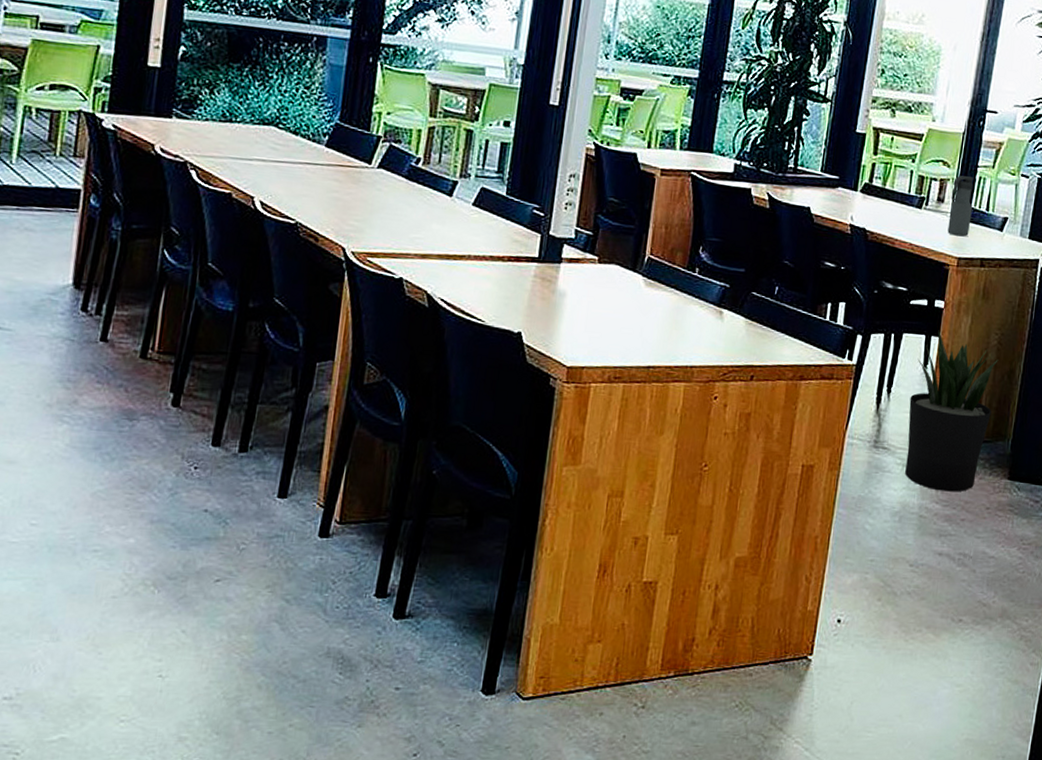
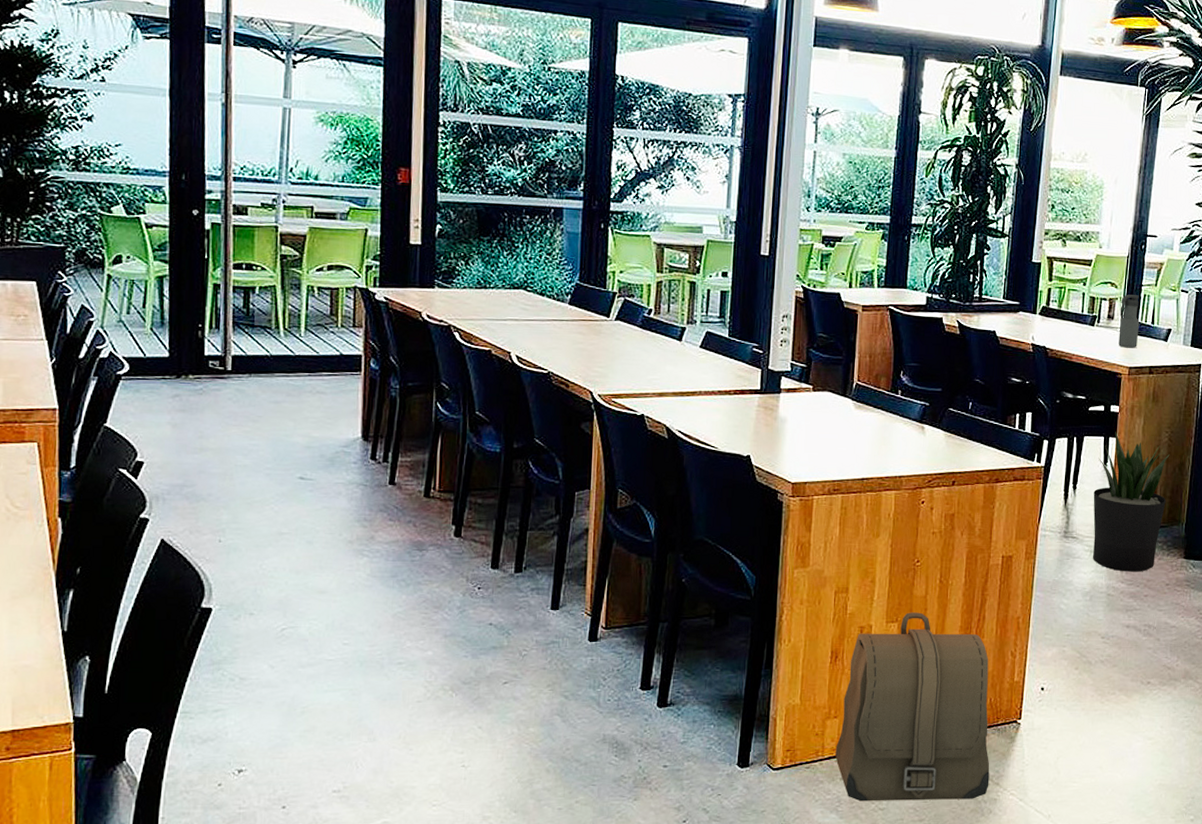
backpack: none [596,524,780,746] -> present [835,612,990,802]

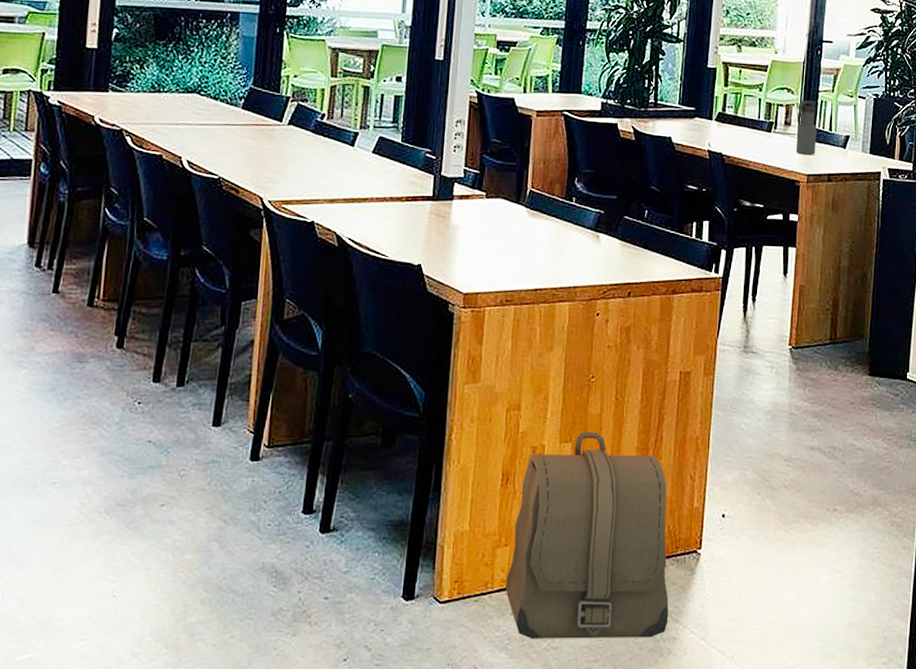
planter: present [1093,431,1170,572] -> none [773,241,851,390]

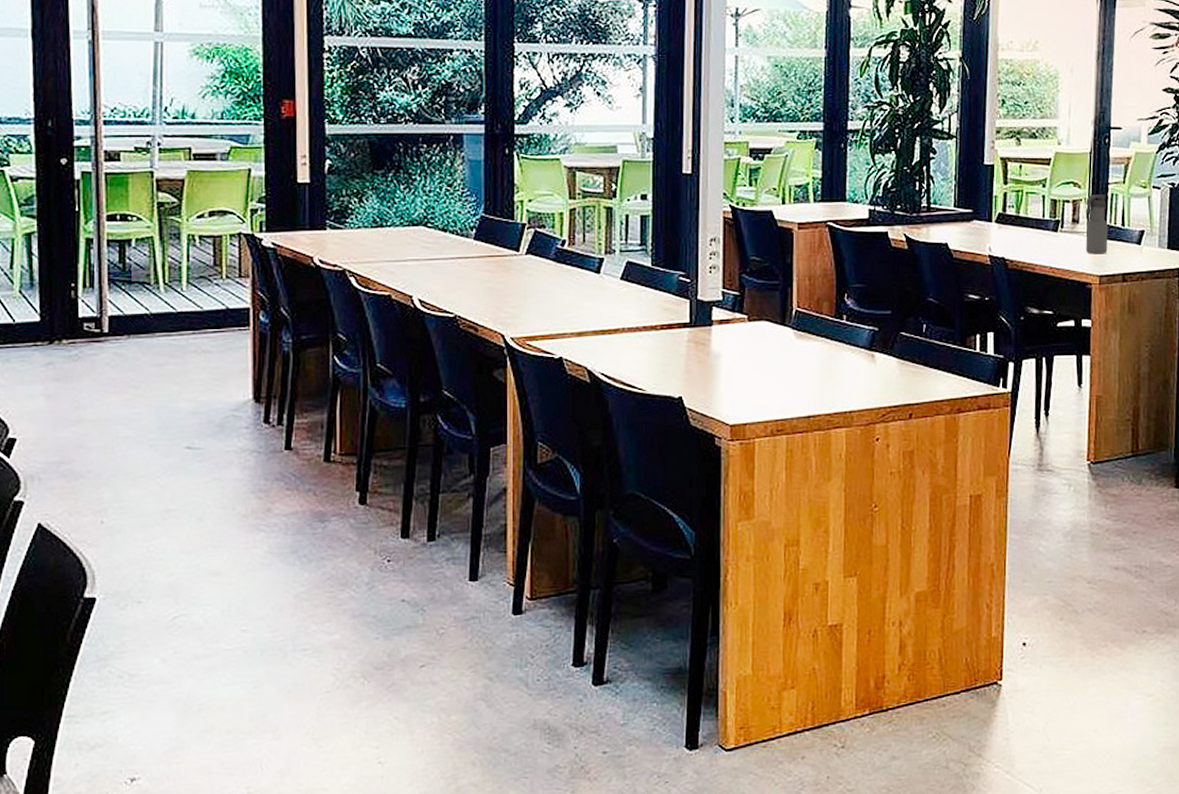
backpack: present [505,431,669,639] -> none [795,564,971,783]

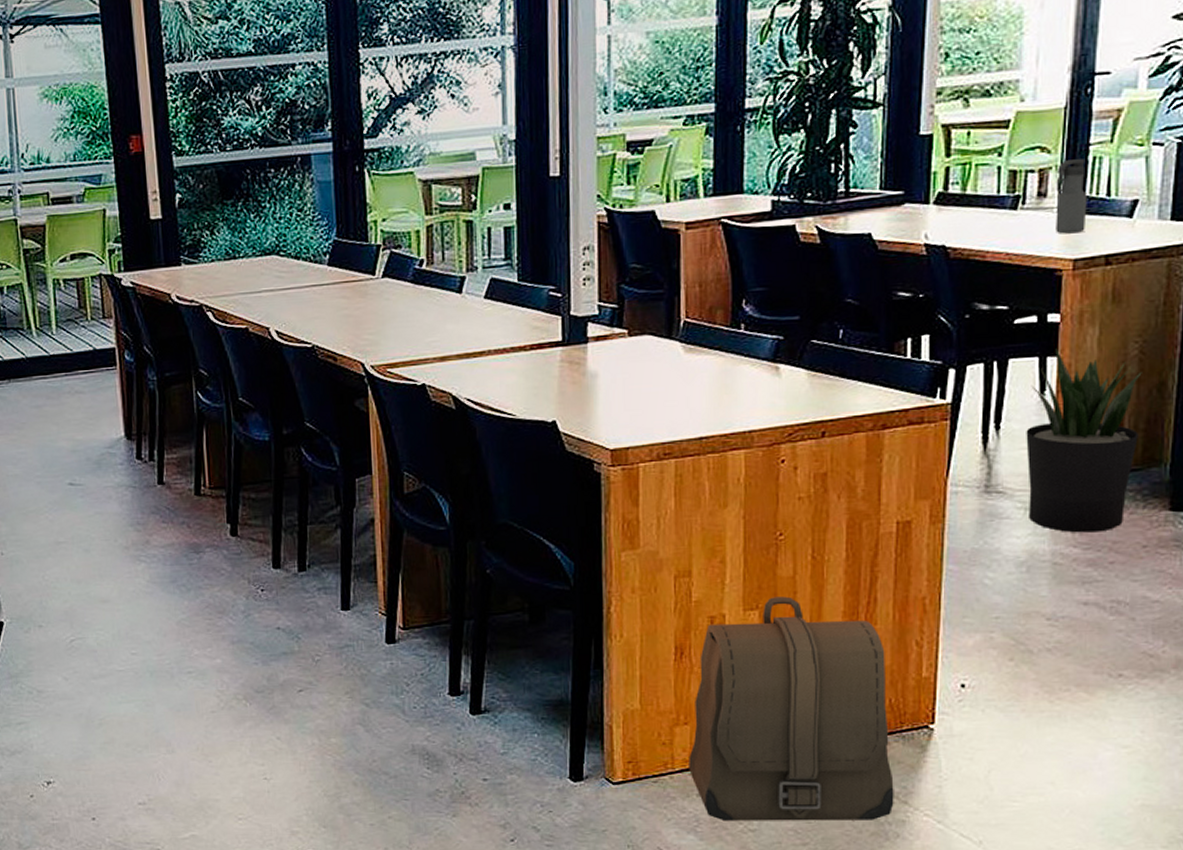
backpack: none [795,564,971,783] -> present [689,596,894,822]
planter: none [1068,349,1152,507] -> present [1026,348,1142,533]

